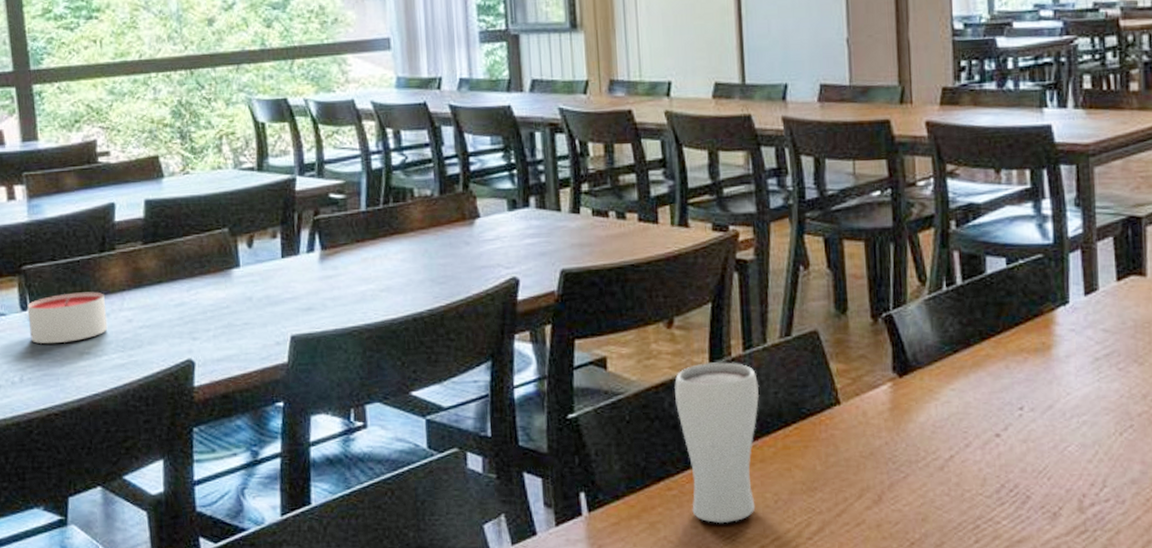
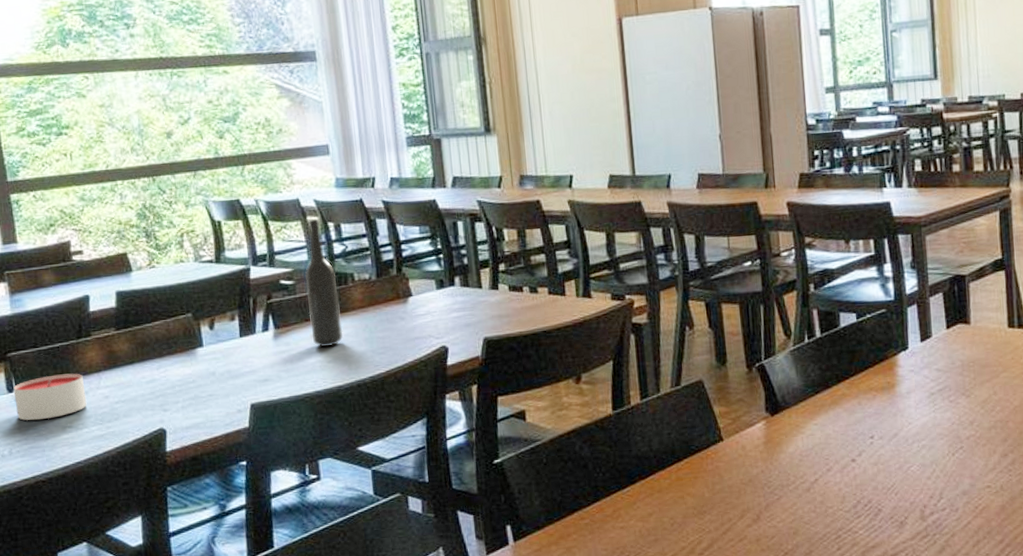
bottle: none [358,123,399,273] -> present [305,218,343,347]
drinking glass: present [674,362,759,524] -> none [584,409,655,546]

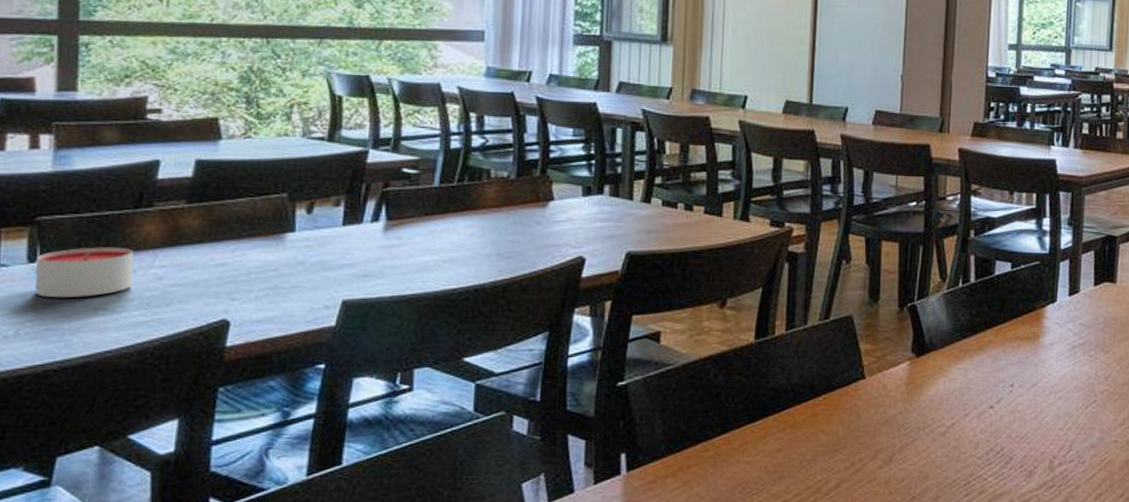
bottle: present [305,218,343,347] -> none [430,106,470,245]

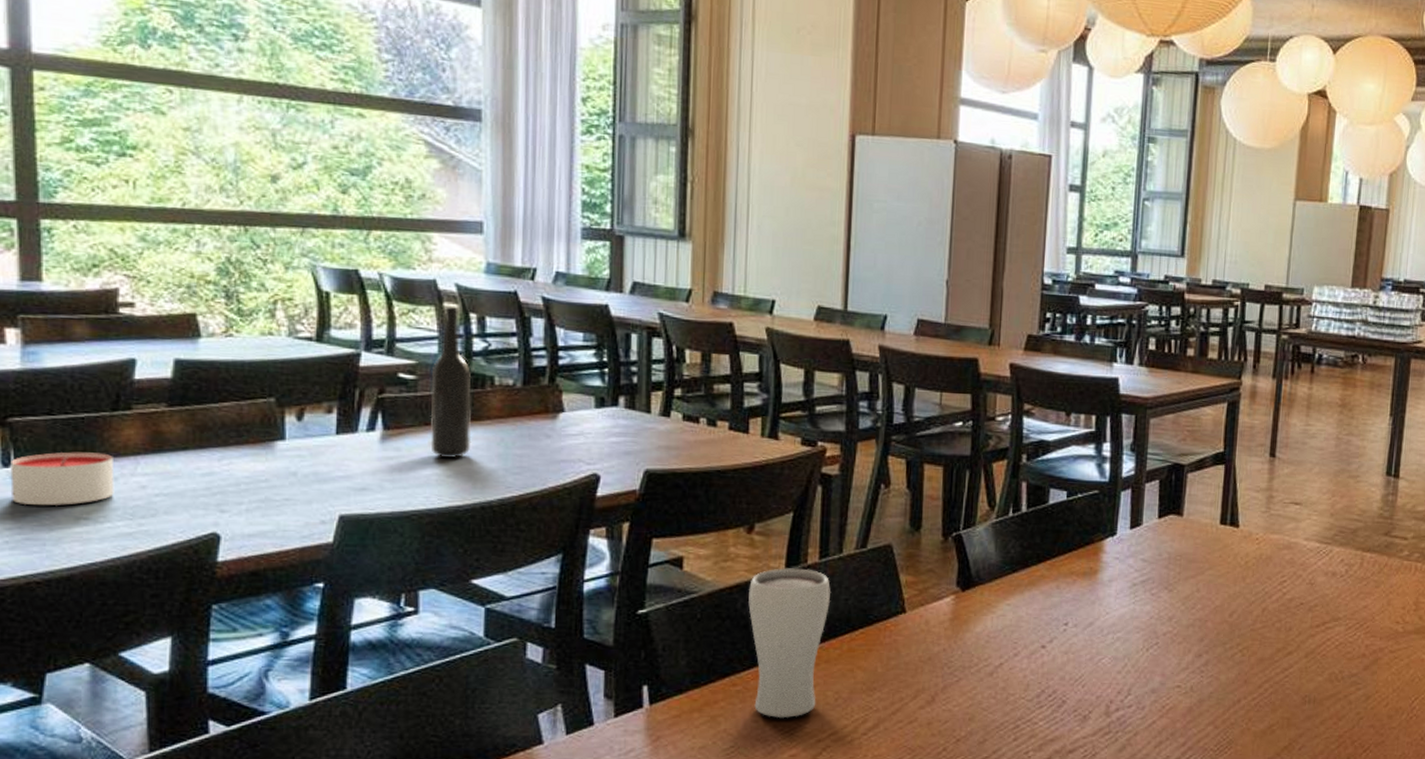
bottle: none [430,106,470,245] -> present [430,305,472,458]
drinking glass: none [720,340,796,482] -> present [748,568,831,719]

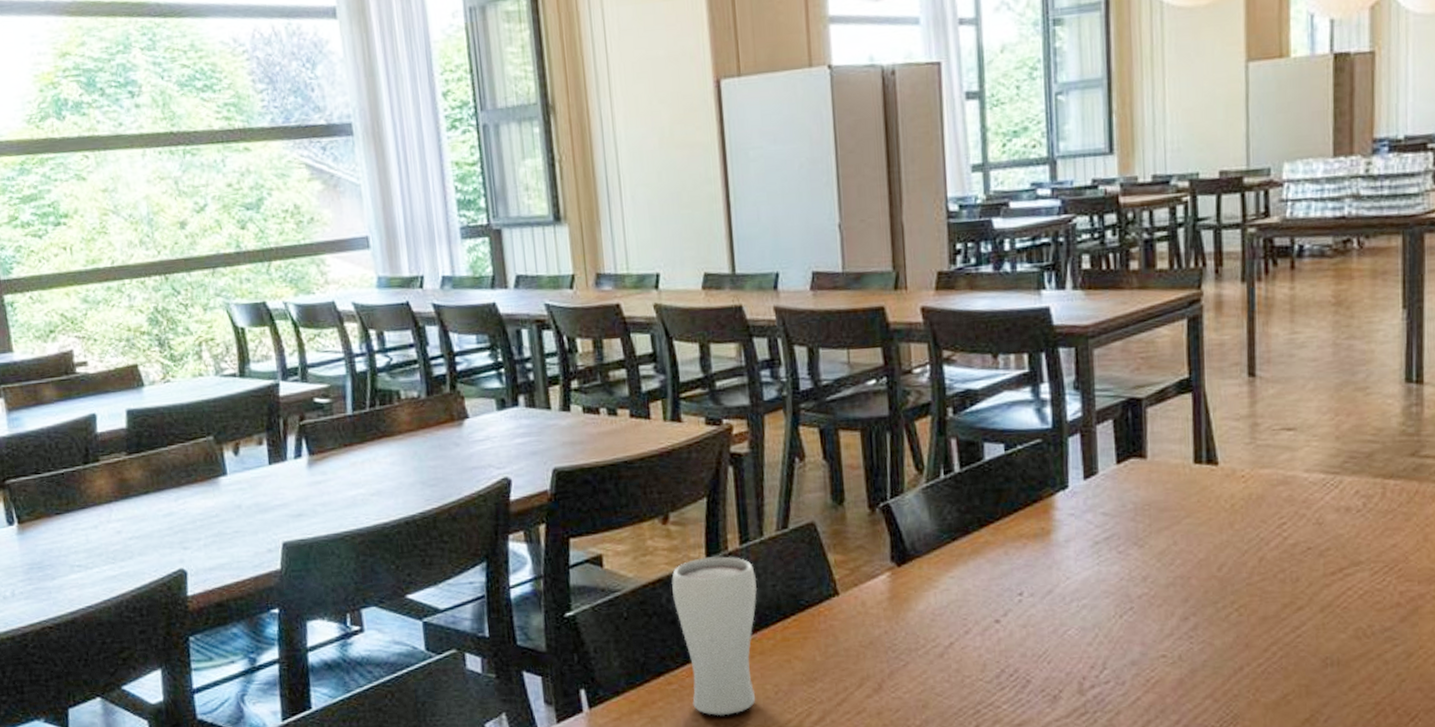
candle: present [10,452,114,505] -> none [13,504,97,558]
bottle: present [430,305,472,458] -> none [343,324,388,477]

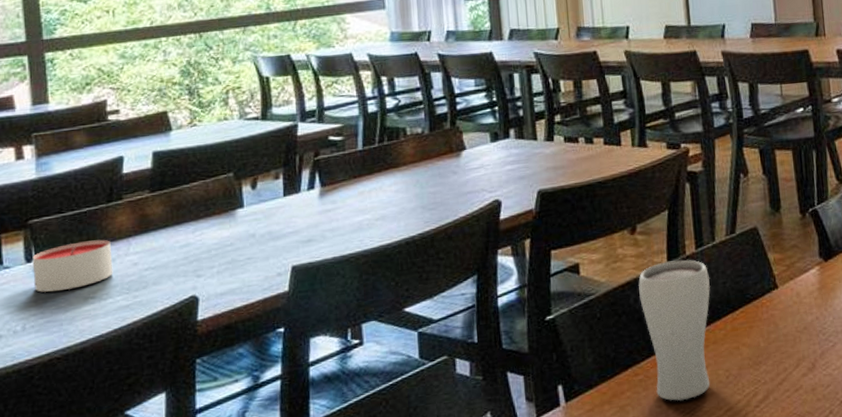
candle: none [13,504,97,558] -> present [32,239,113,292]

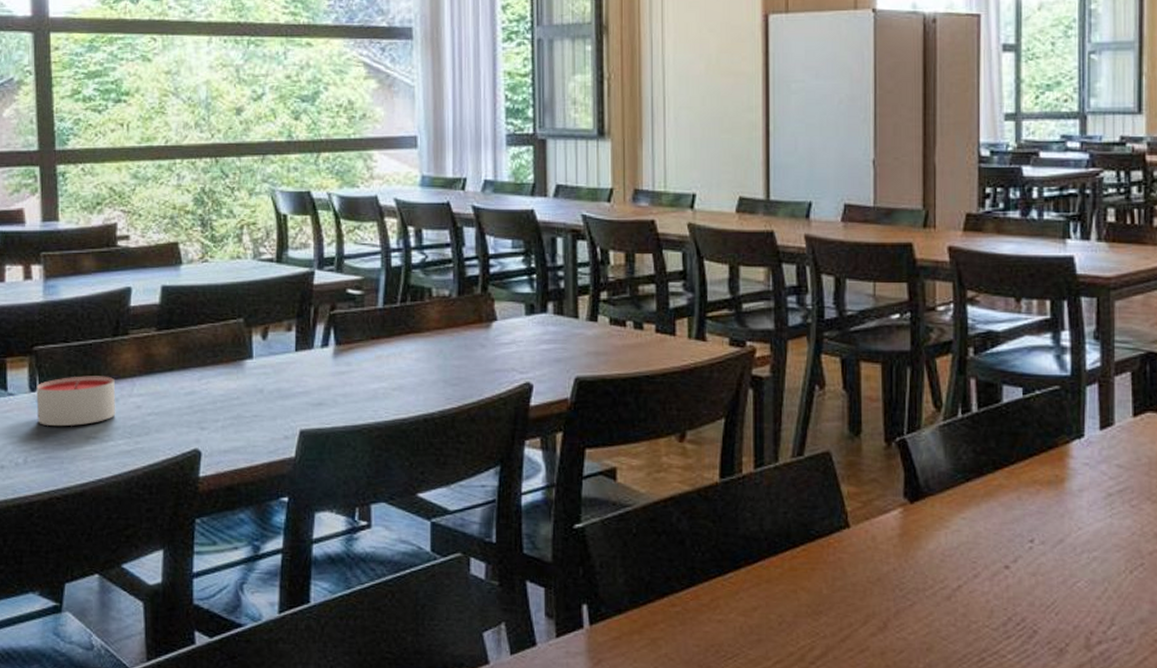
drinking glass: present [638,259,710,401] -> none [684,479,768,644]

